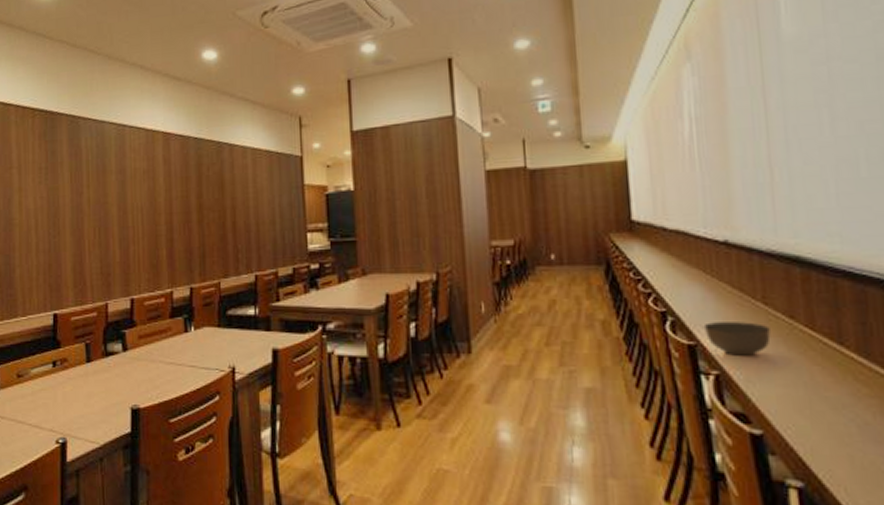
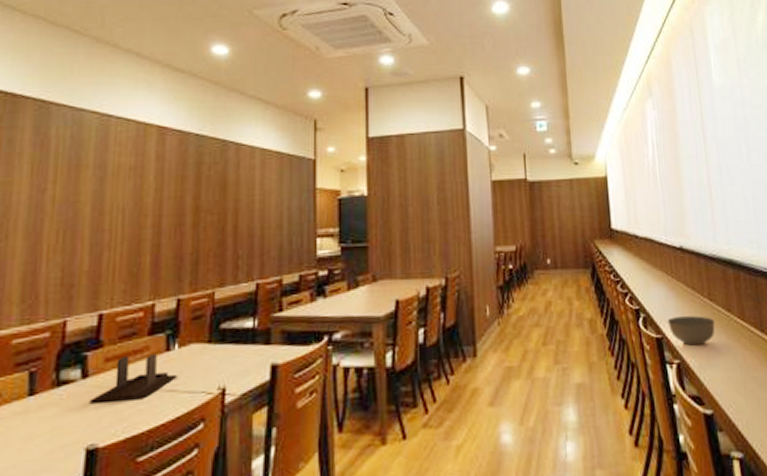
napkin holder: none [130,334,195,372] -> present [89,354,178,403]

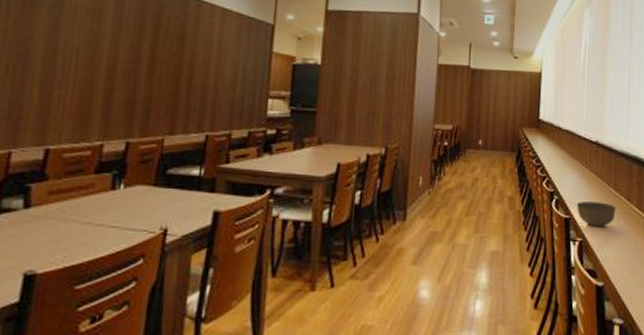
napkin holder: present [89,354,178,403] -> none [30,190,121,233]

